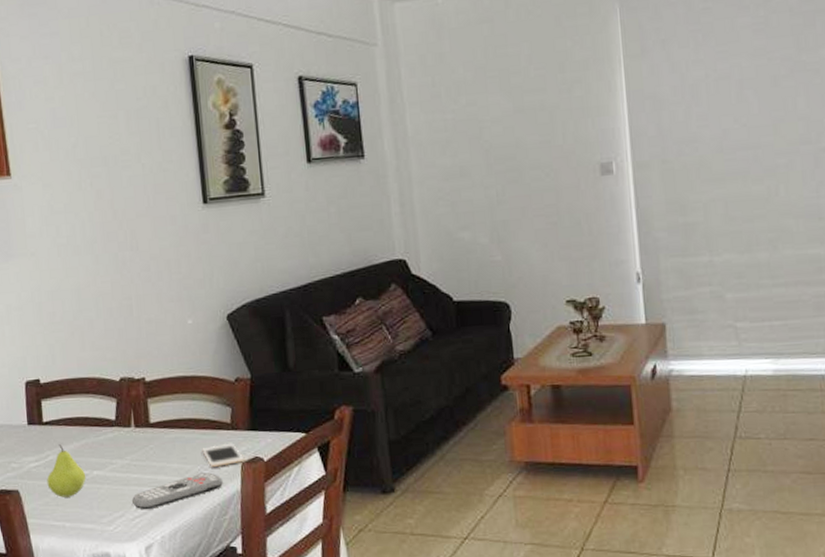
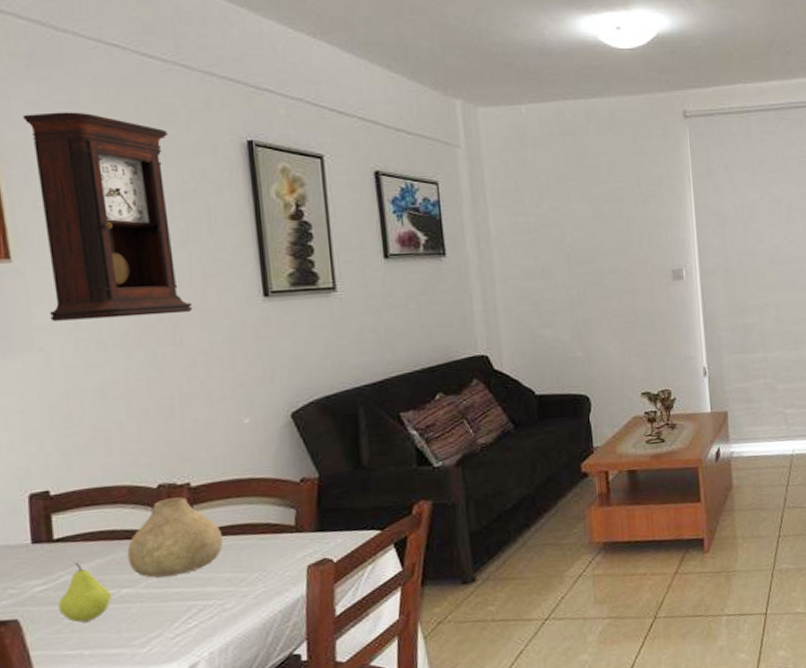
pendulum clock: none [18,42,146,230] -> present [23,112,193,321]
vase: none [97,390,172,463] -> present [127,497,224,578]
remote control: present [131,472,223,510] -> none [171,579,285,626]
cell phone: present [202,443,244,467] -> none [260,546,310,573]

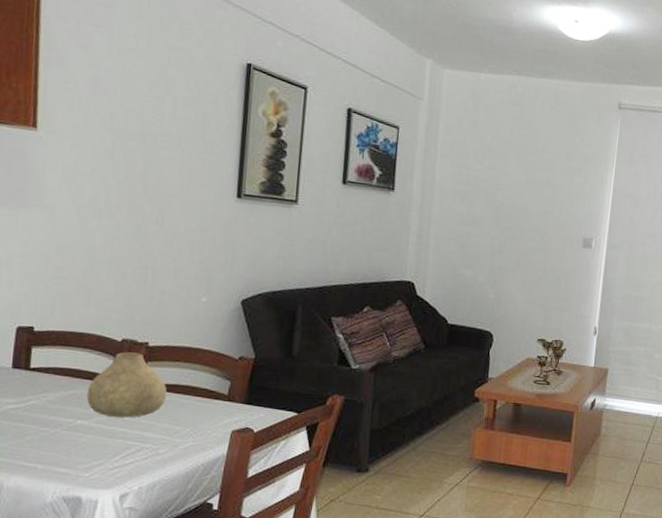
pendulum clock: present [23,112,193,321] -> none [60,9,183,199]
fruit: present [58,563,112,623] -> none [24,391,69,442]

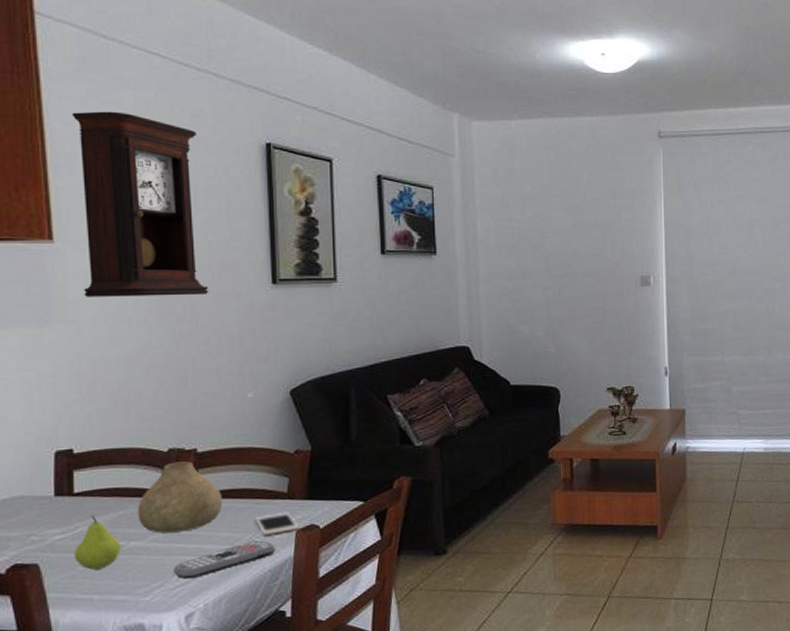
fruit: none [24,391,69,442] -> present [74,516,122,570]
pendulum clock: none [60,9,183,199] -> present [72,111,209,297]
remote control: none [113,435,210,462] -> present [173,540,275,579]
cell phone: none [194,412,234,432] -> present [255,511,298,535]

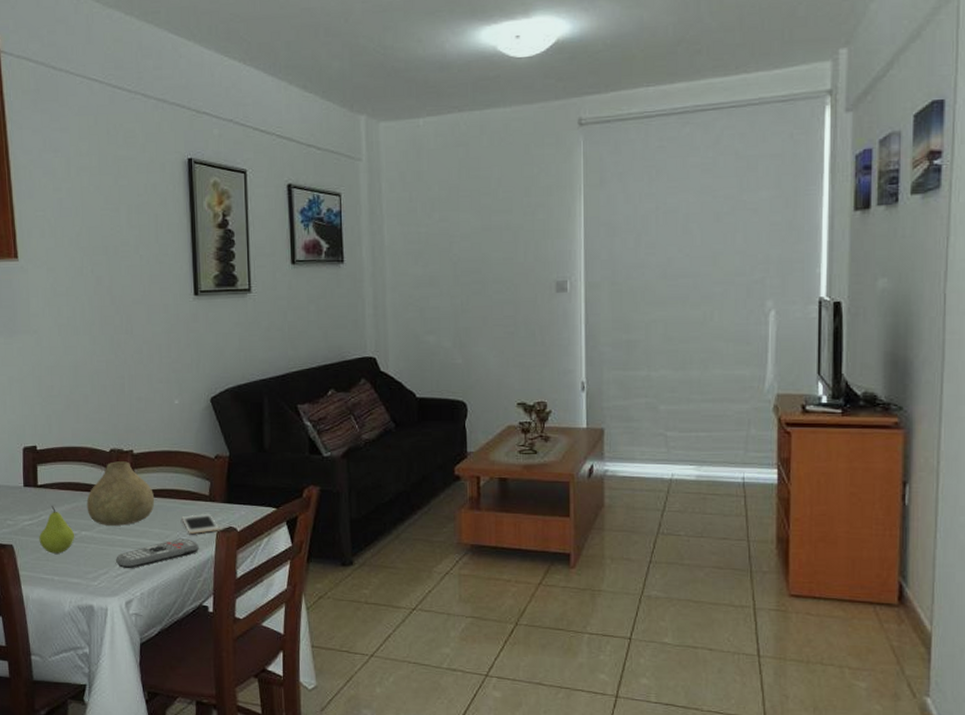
pendulum clock: present [72,111,209,297] -> none [30,137,141,310]

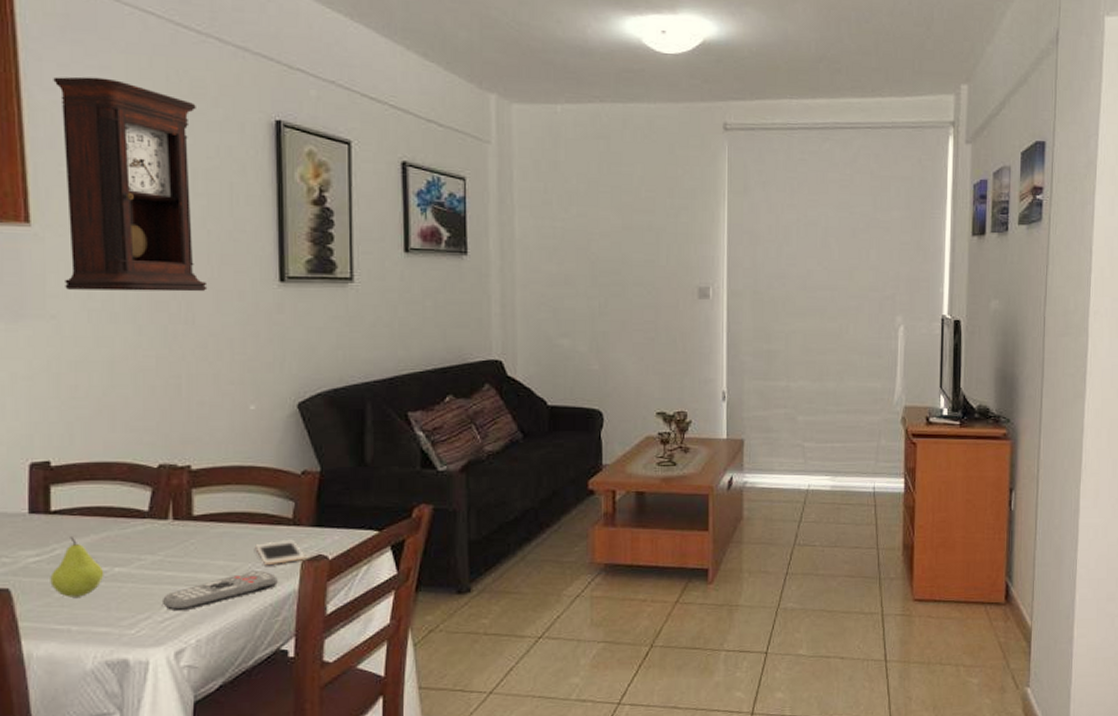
pendulum clock: none [30,137,141,310] -> present [53,76,208,292]
vase: present [86,461,155,526] -> none [122,479,220,559]

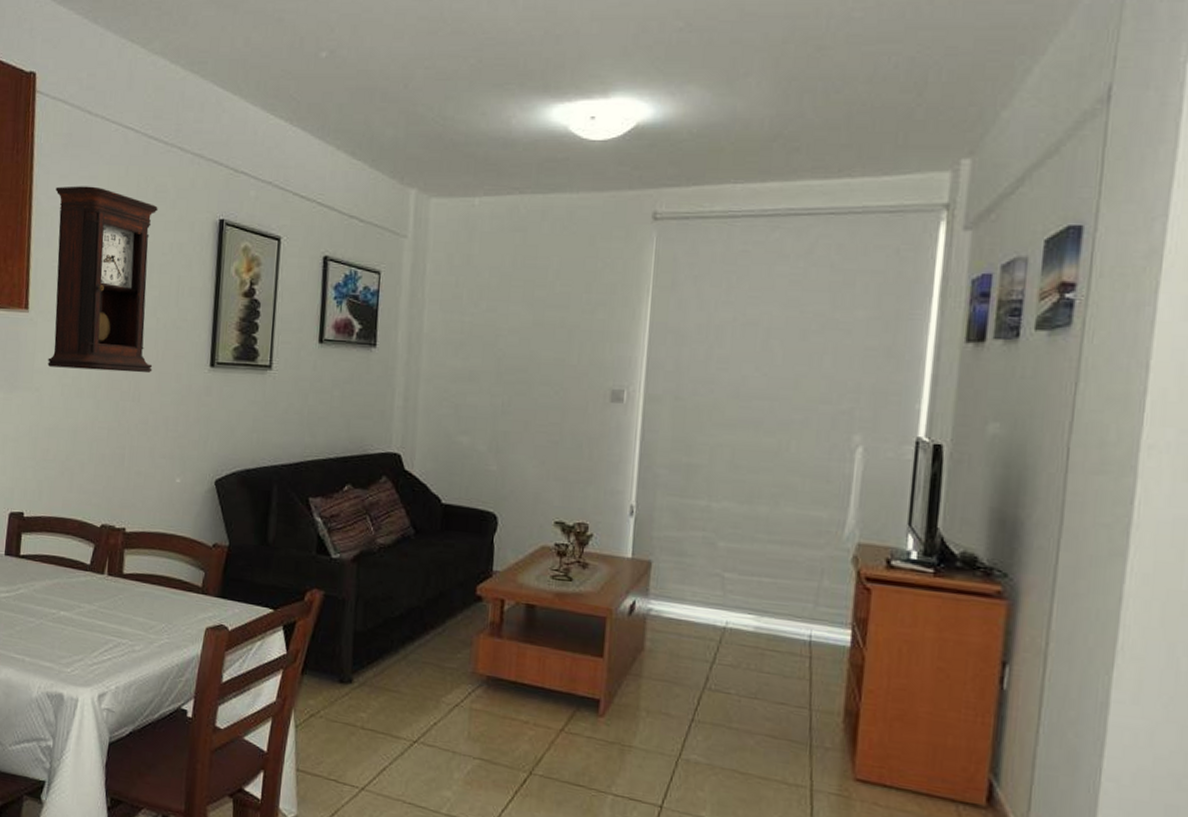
fruit: present [50,537,104,597] -> none [14,579,53,633]
remote control: present [161,570,278,611] -> none [92,631,185,659]
cell phone: present [255,539,304,565] -> none [169,606,209,629]

